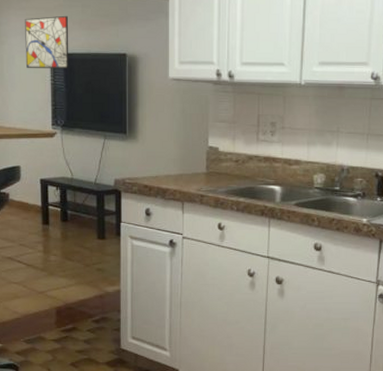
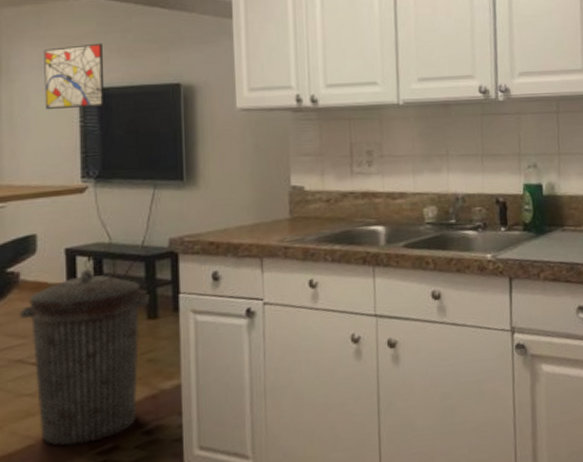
trash can: none [9,196,100,323] -> present [19,269,150,446]

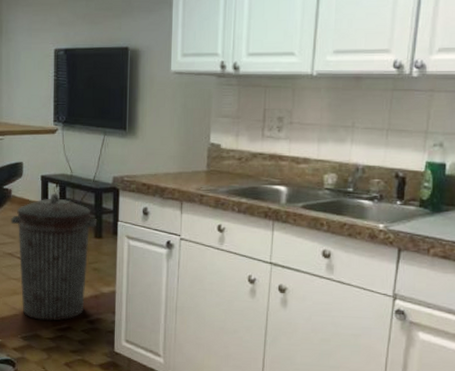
wall art: present [44,43,105,110] -> none [30,10,73,65]

